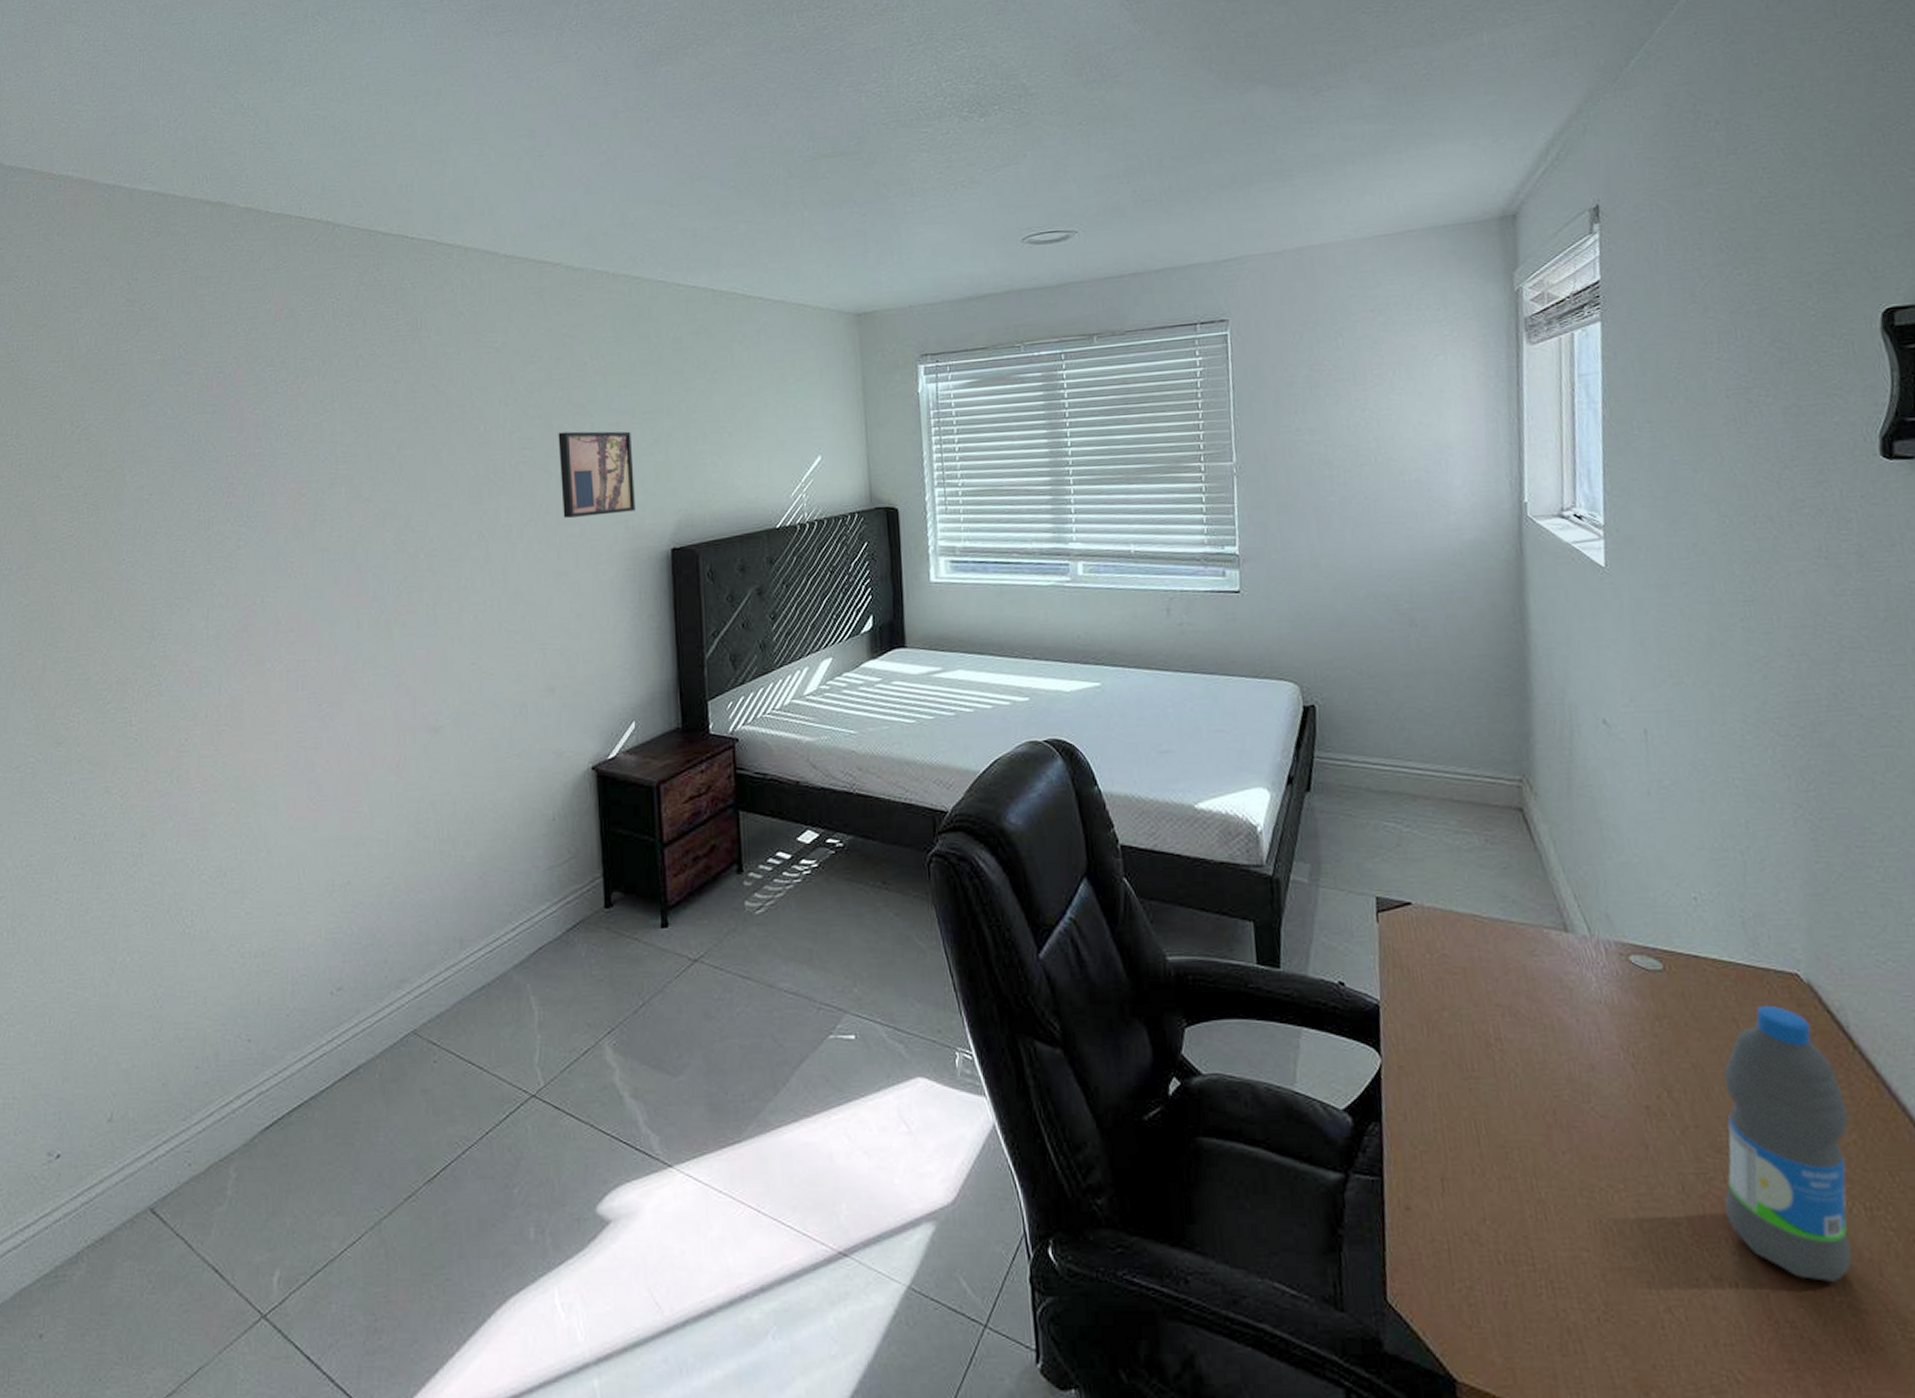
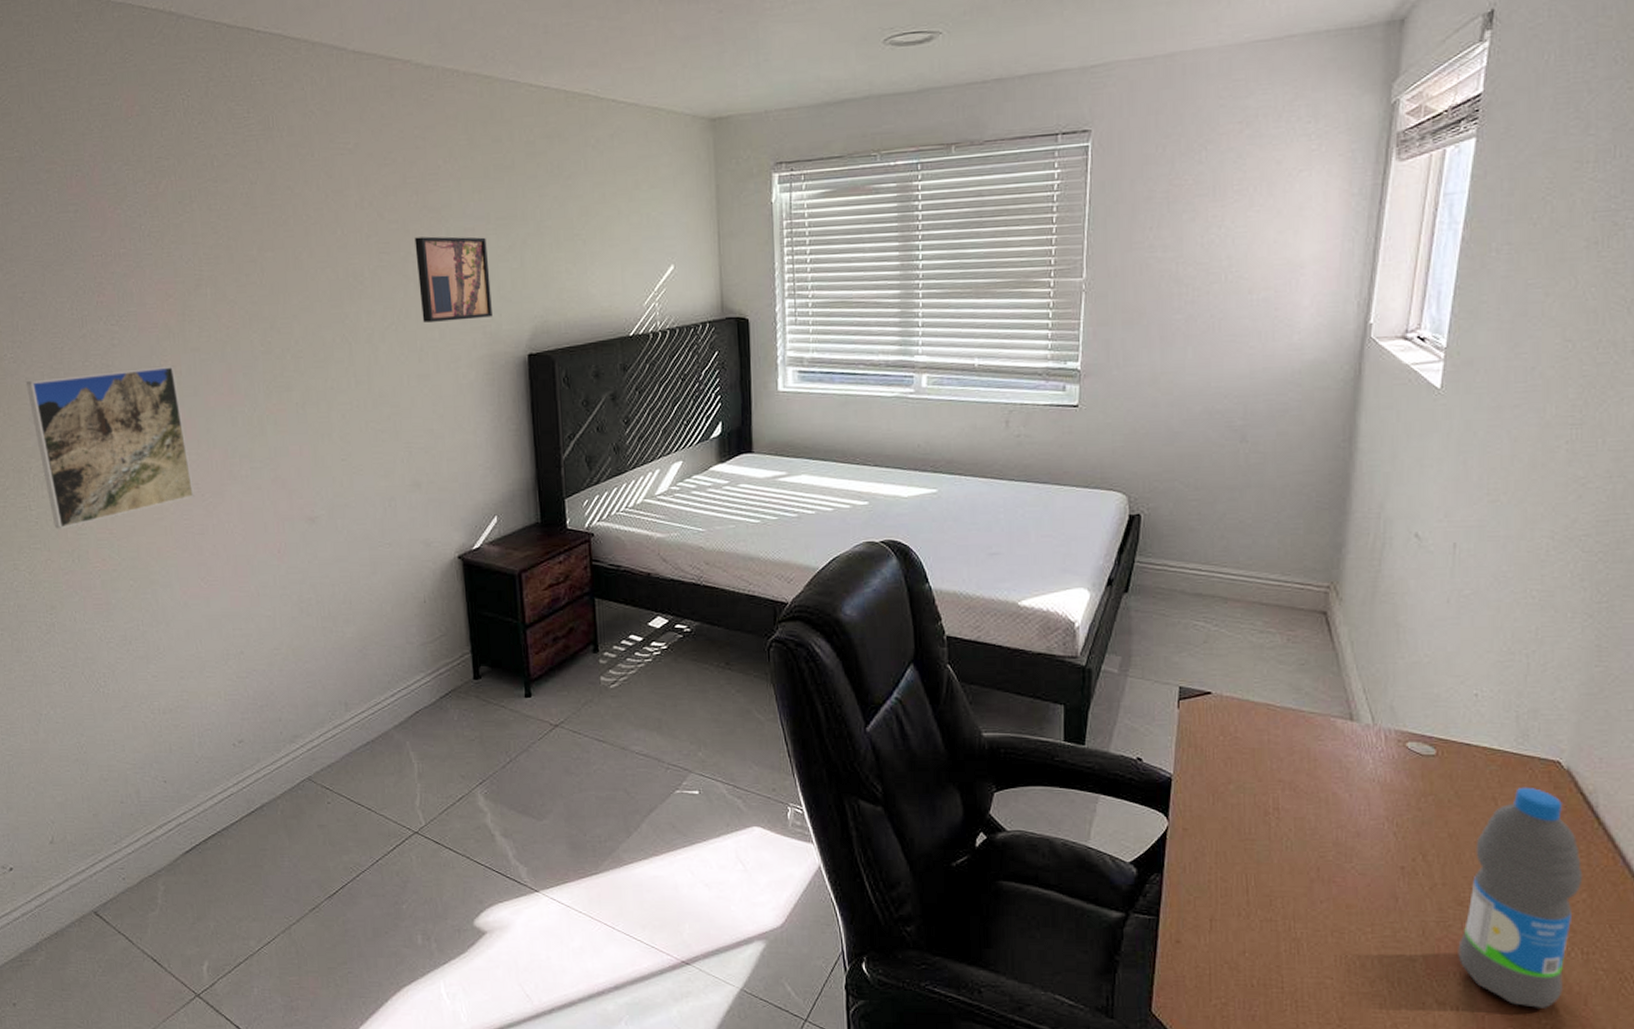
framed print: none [141,567,310,746] -> present [25,365,194,529]

